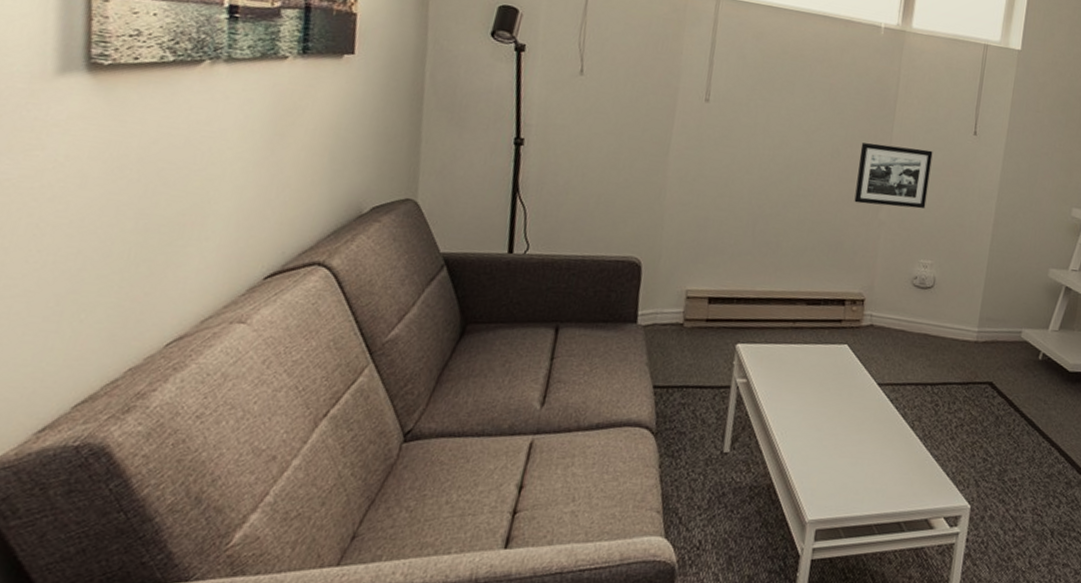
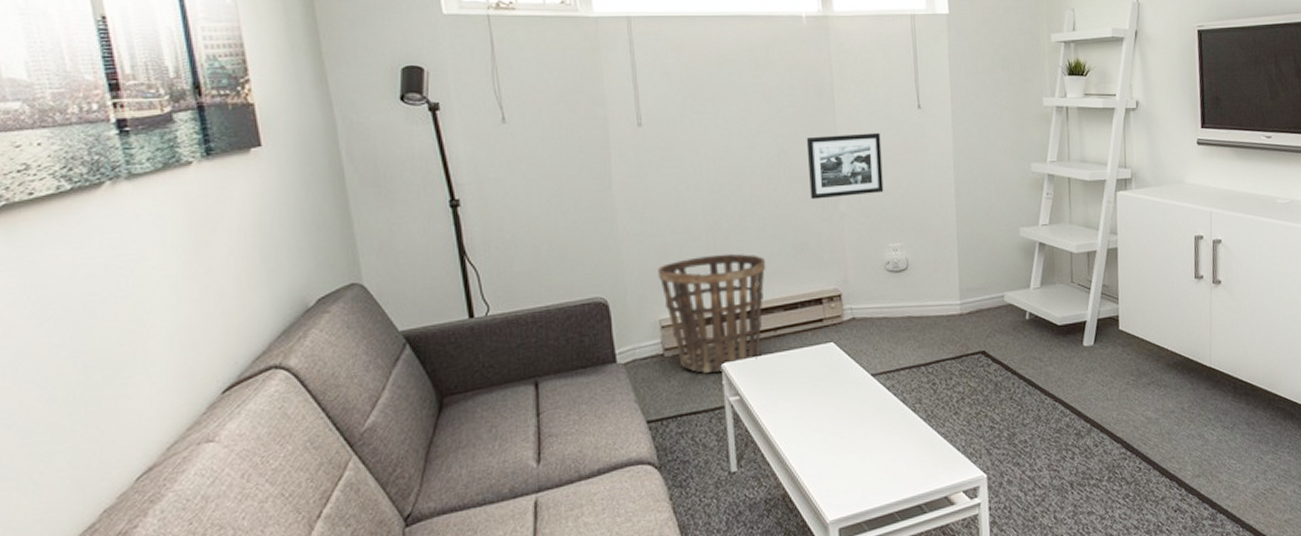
basket: none [694,236,800,352] -> present [658,253,766,373]

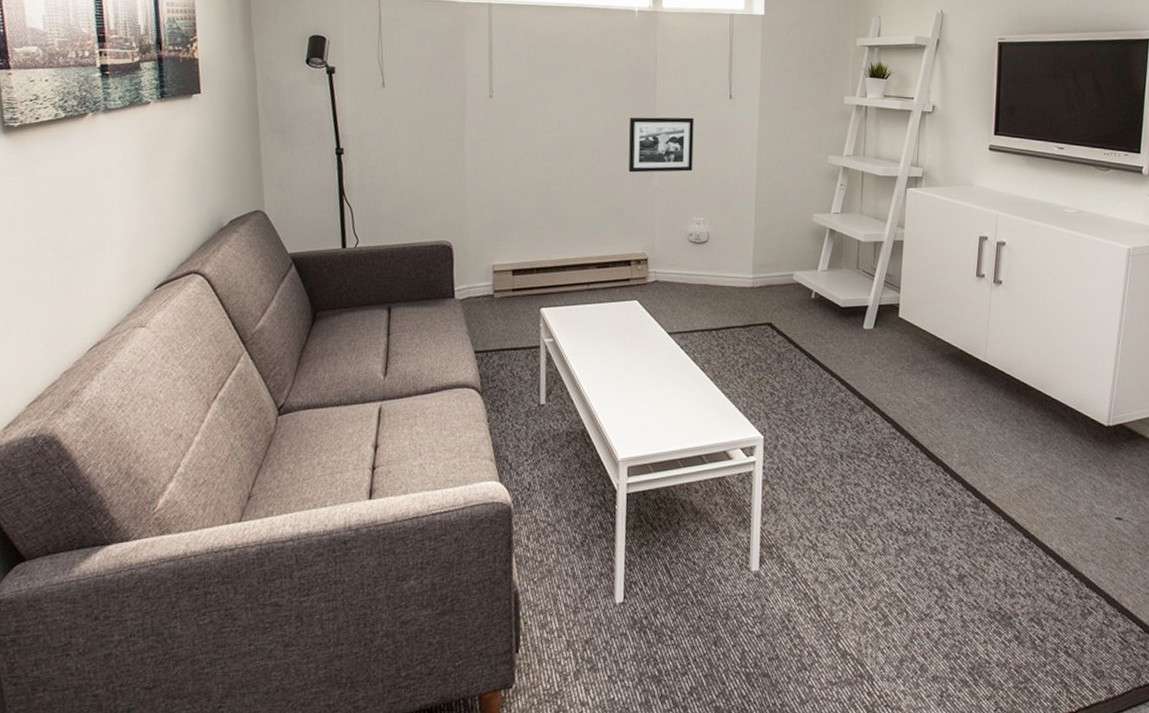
basket: present [658,253,766,373] -> none [495,213,586,315]

